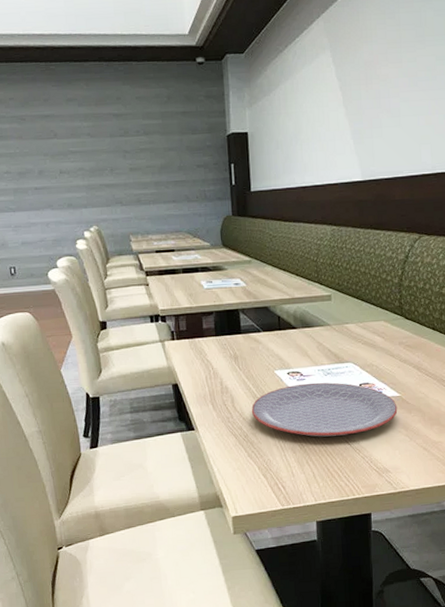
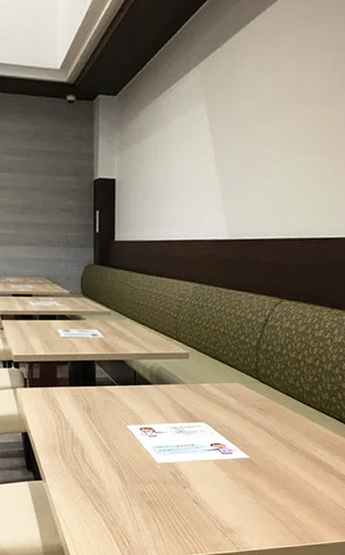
plate: present [251,382,398,437] -> none [101,440,246,494]

